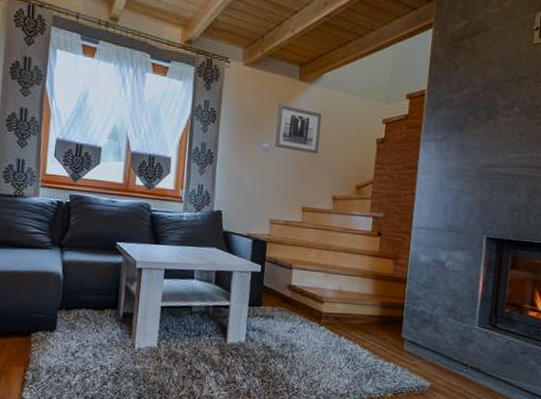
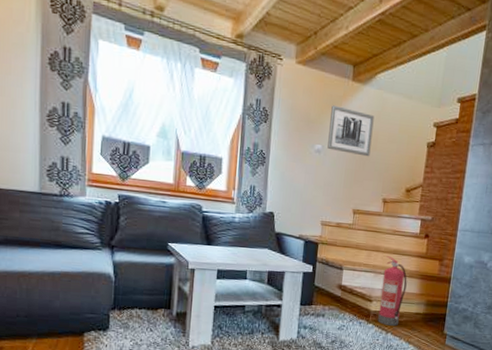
fire extinguisher: none [330,255,360,329] -> present [378,256,407,326]

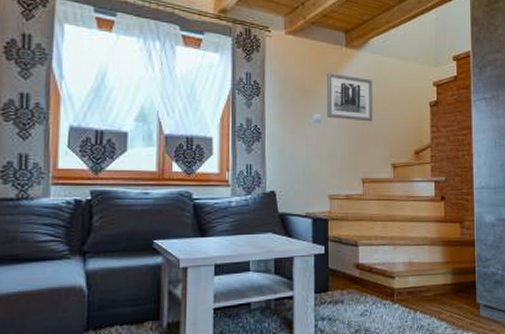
fire extinguisher: present [378,256,407,326] -> none [403,225,429,303]

